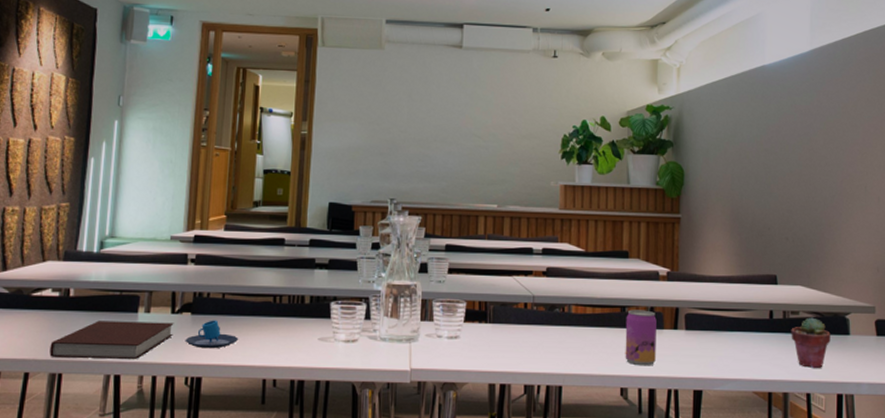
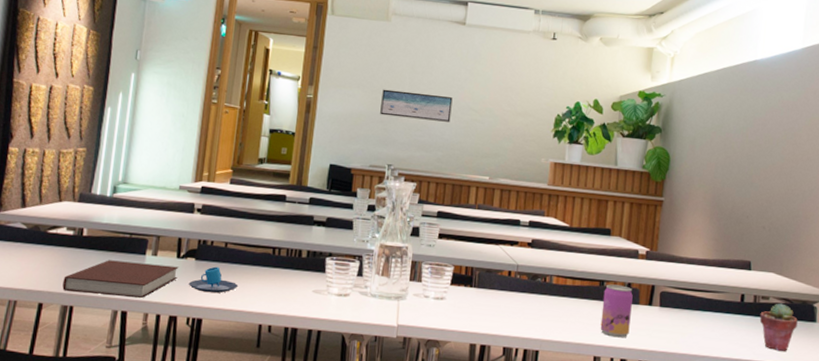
wall art: none [379,120,454,150] -> present [380,89,453,122]

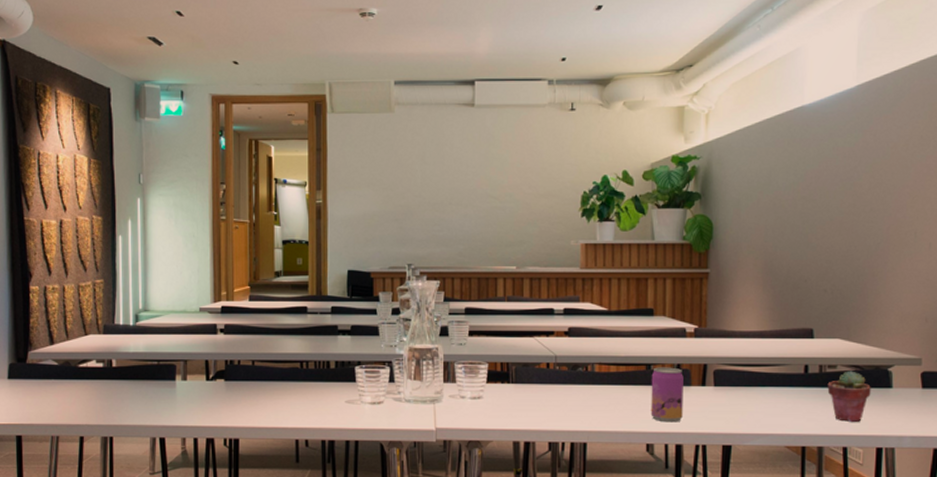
notebook: present [62,260,179,298] -> none [100,388,210,423]
mug: present [188,266,239,293] -> none [221,385,271,412]
wall art: present [380,89,453,122] -> none [394,185,469,213]

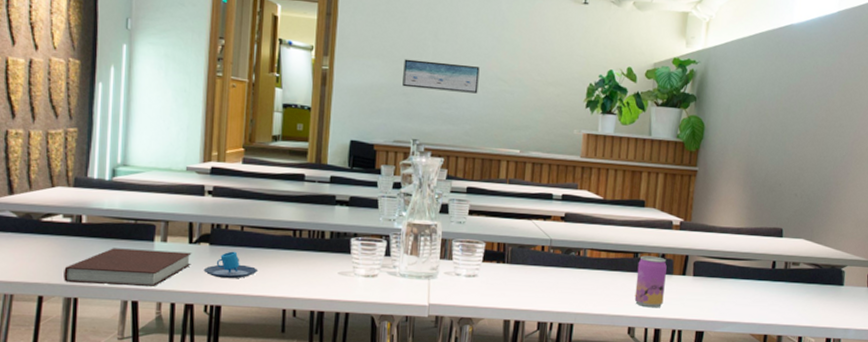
notebook: none [100,388,210,423] -> present [64,248,192,286]
mug: none [221,385,271,412] -> present [203,251,259,279]
wall art: none [394,185,469,213] -> present [402,59,480,94]
potted succulent: present [827,371,871,423] -> none [790,268,826,315]

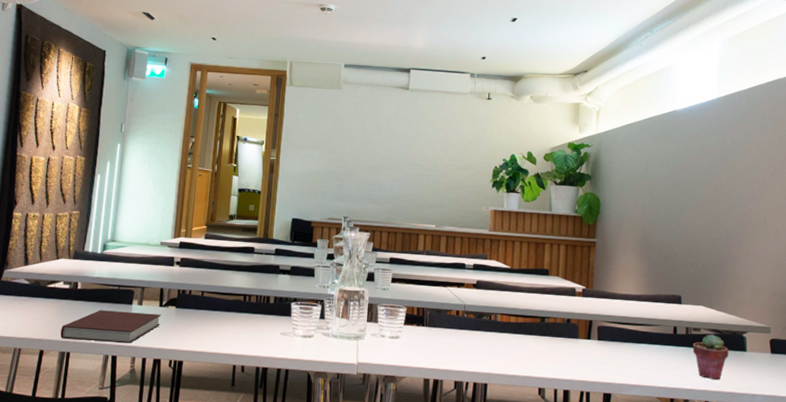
mug: present [203,251,259,279] -> none [170,313,214,338]
wall art: present [402,59,480,94] -> none [335,149,400,177]
beer can: present [634,255,667,308] -> none [543,320,572,370]
potted succulent: none [790,268,826,315] -> present [692,334,729,380]

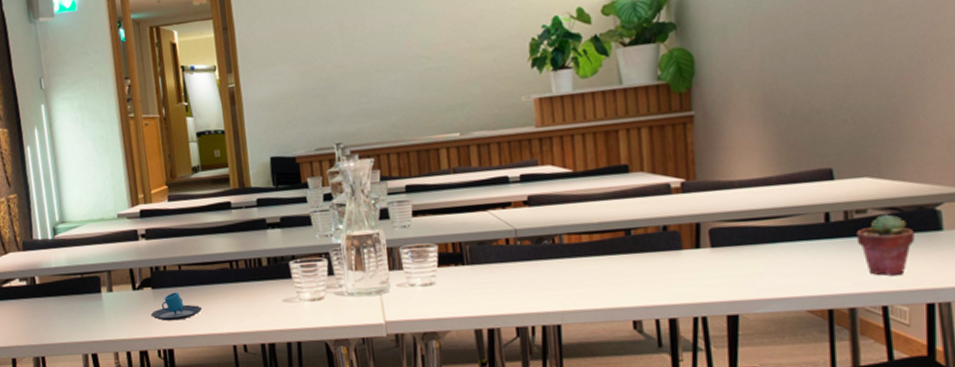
notebook: present [60,310,161,343] -> none [28,299,139,342]
mug: none [170,313,214,338] -> present [150,292,203,321]

